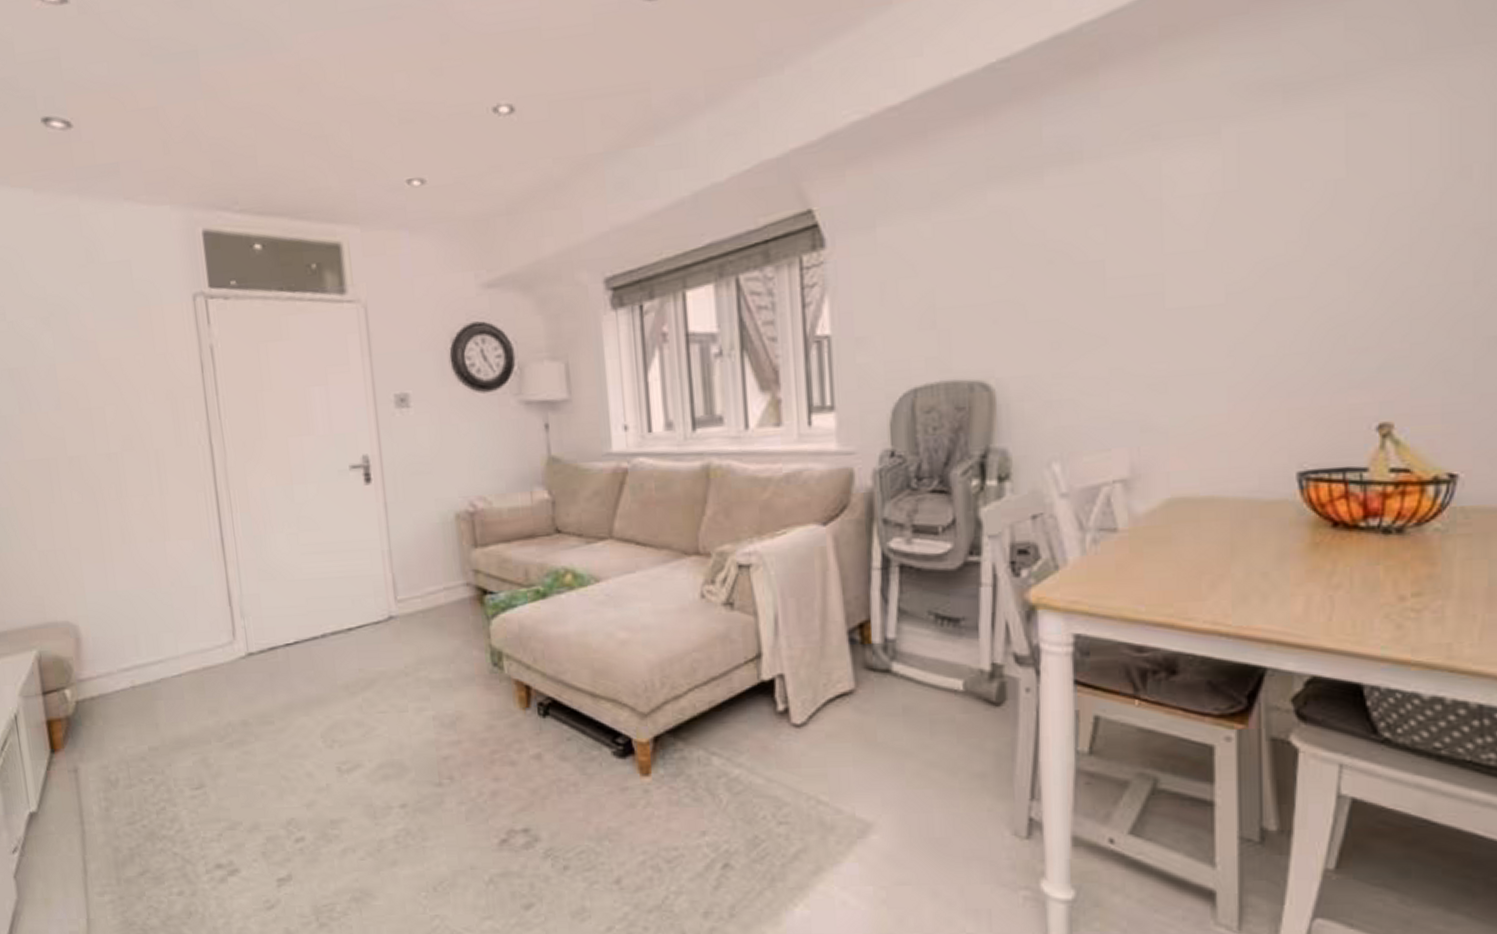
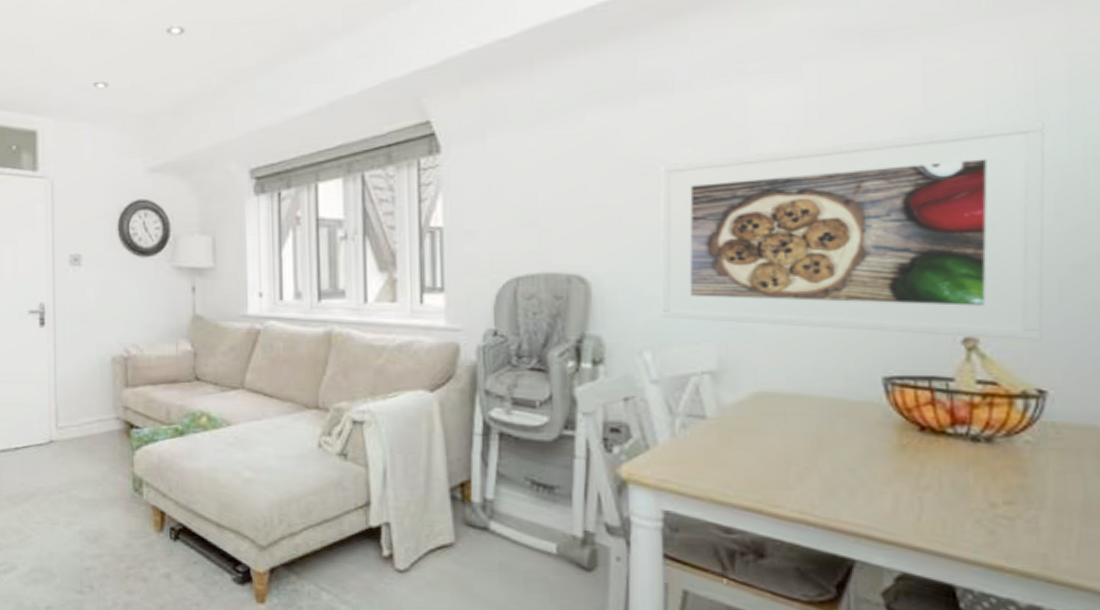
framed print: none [1068,180,1467,425] -> present [659,121,1046,341]

